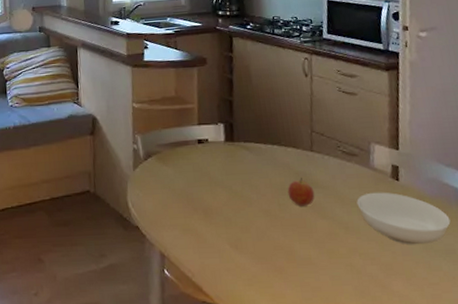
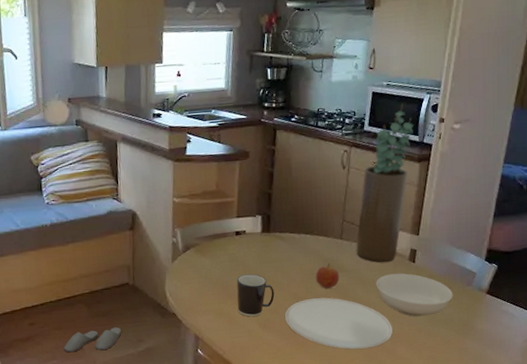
slippers: none [23,239,83,265] -> present [63,327,122,353]
mug: none [202,186,245,235] -> present [236,274,275,317]
plate: none [257,217,385,282] -> present [285,297,392,350]
vase: none [328,11,377,179] -> present [356,103,414,262]

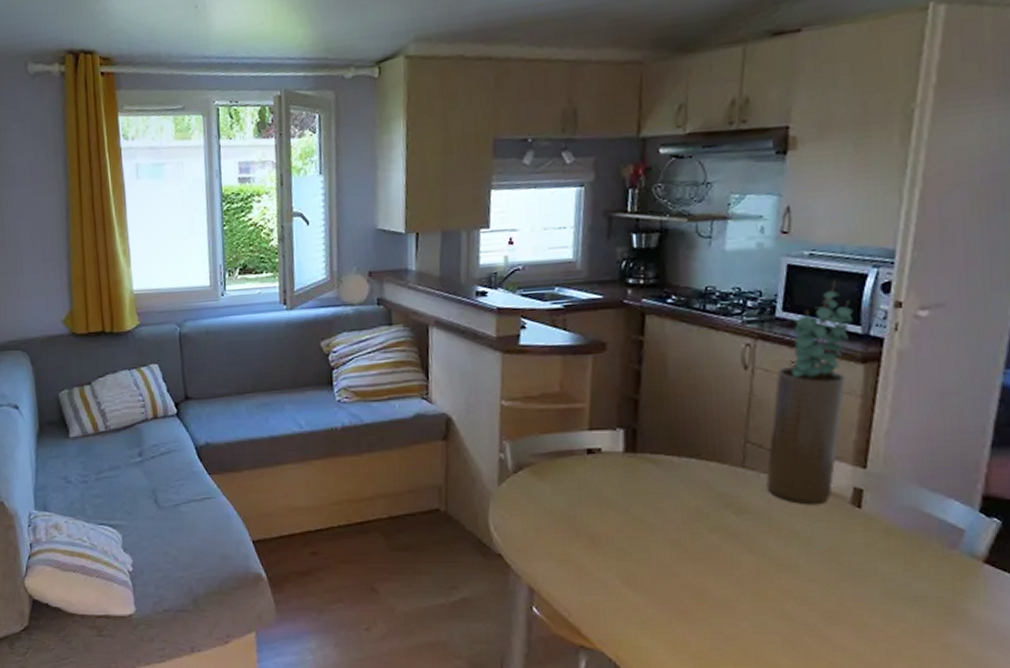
slippers: present [63,327,122,353] -> none [352,567,429,596]
mug: present [236,274,275,317] -> none [588,508,644,568]
plate: present [285,297,392,350] -> none [659,549,827,630]
fruit: present [315,263,340,289] -> none [704,501,742,536]
bowl: present [376,273,453,317] -> none [798,521,927,589]

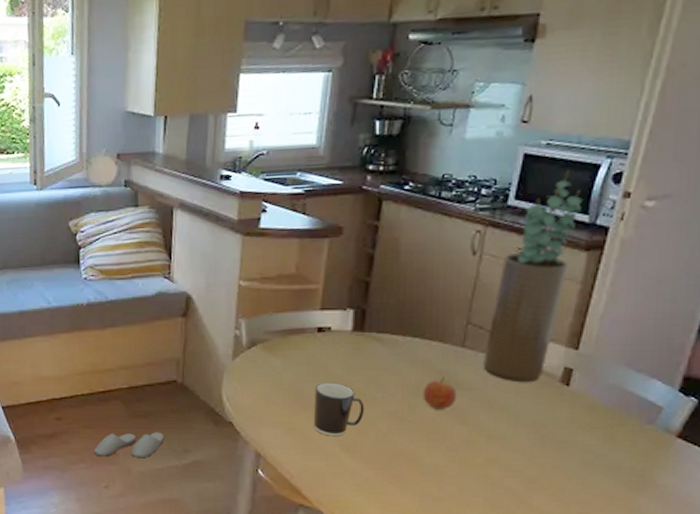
slippers: none [352,567,429,596] -> present [93,432,165,459]
mug: none [588,508,644,568] -> present [313,382,365,436]
fruit: none [704,501,742,536] -> present [422,377,457,410]

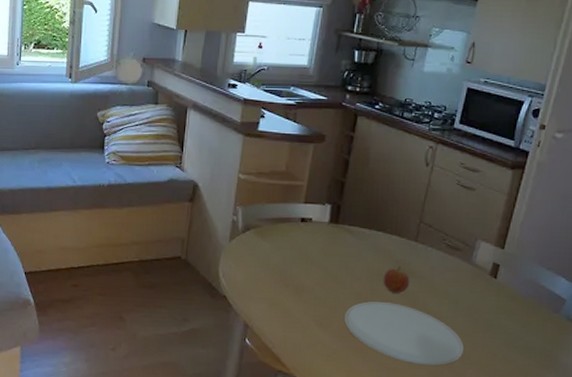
slippers: present [93,432,165,459] -> none [104,301,167,325]
mug: present [313,382,365,436] -> none [293,265,336,312]
plate: none [377,421,528,494] -> present [344,301,464,367]
vase: present [483,170,584,381] -> none [431,104,511,273]

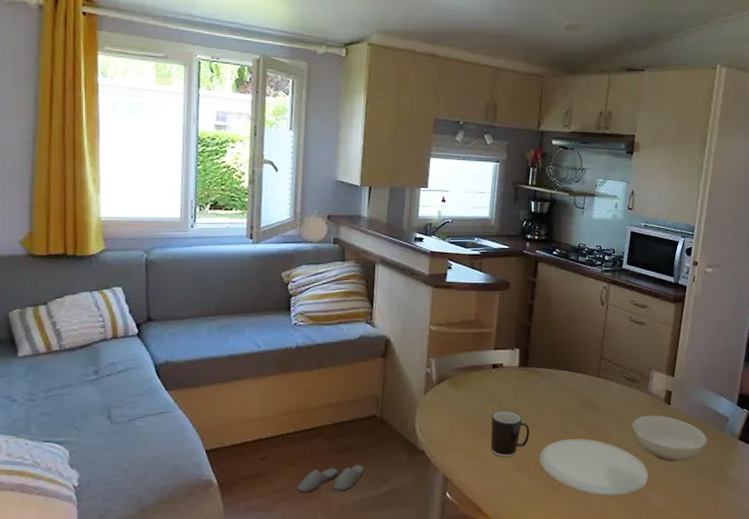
slippers: none [104,301,167,325] -> present [297,465,364,493]
mug: none [293,265,336,312] -> present [490,410,530,458]
fruit: present [383,266,410,293] -> none [572,402,596,429]
bowl: none [450,287,537,339] -> present [632,415,707,462]

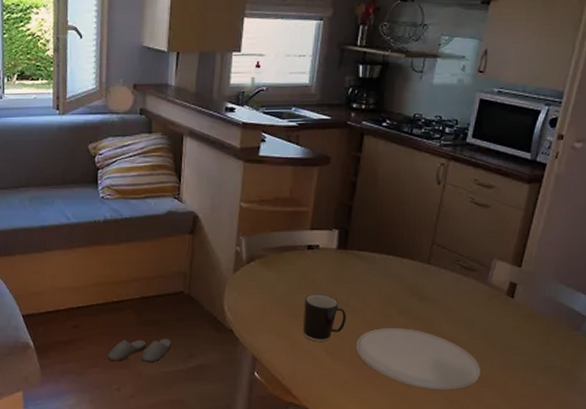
bowl: present [632,415,707,462] -> none [465,308,557,360]

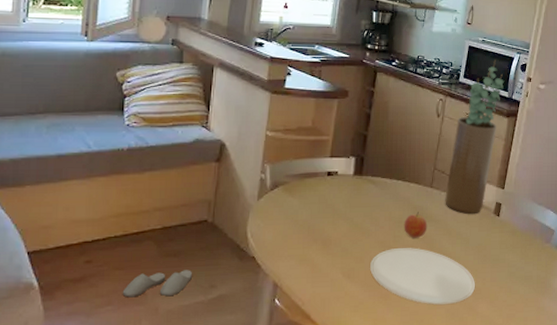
mug: present [302,294,346,342] -> none [322,218,362,265]
fruit: none [395,290,423,318] -> present [404,212,428,238]
vase: none [445,114,527,294] -> present [445,60,505,214]

